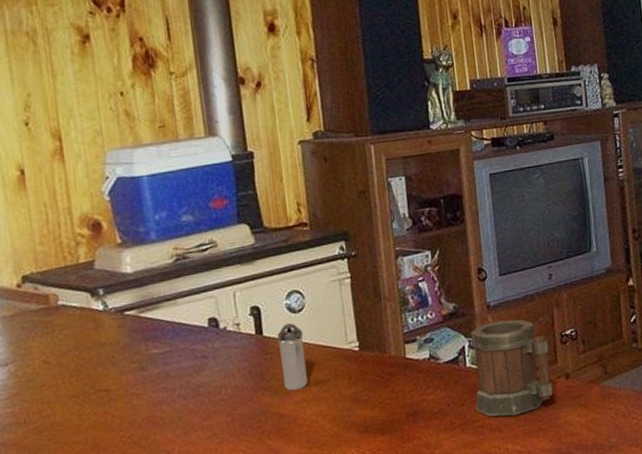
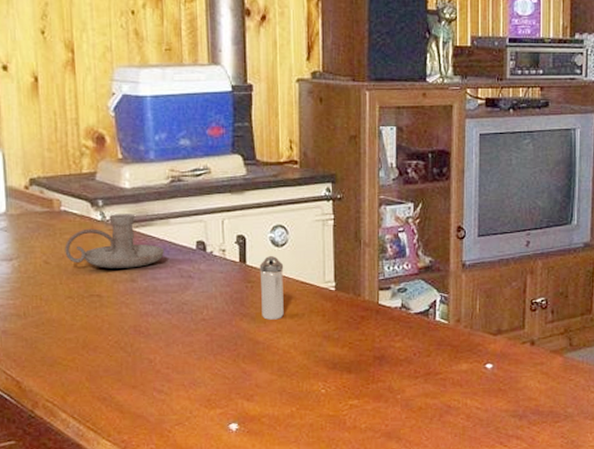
candle holder: none [65,299,174,360] -> present [65,214,164,268]
mug: present [470,319,554,417] -> none [440,280,517,373]

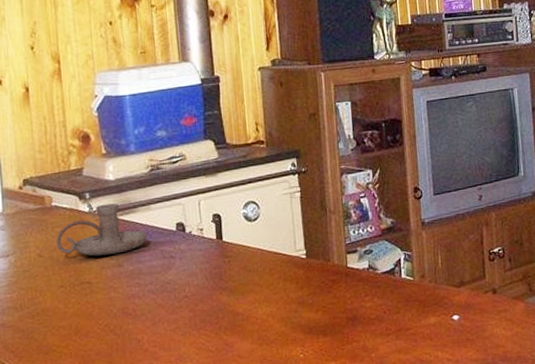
shaker: present [259,256,284,320] -> none [235,231,260,292]

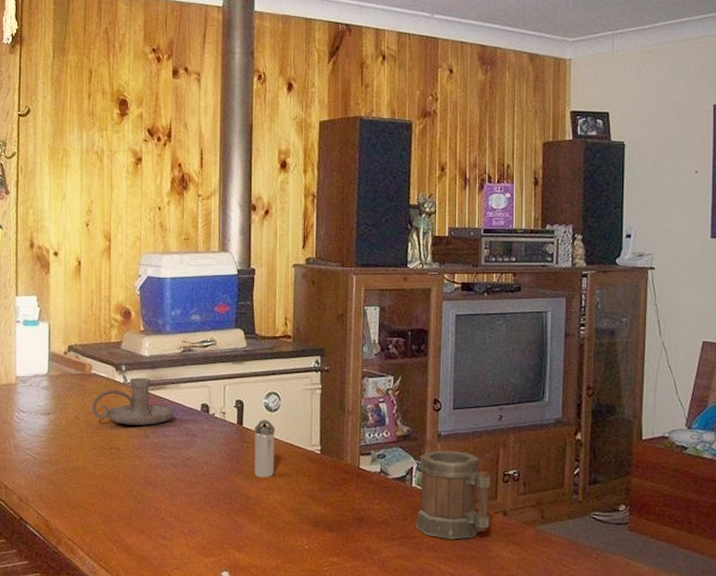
shaker: none [235,231,260,292] -> present [254,420,276,478]
mug: none [406,236,482,326] -> present [416,450,490,539]

